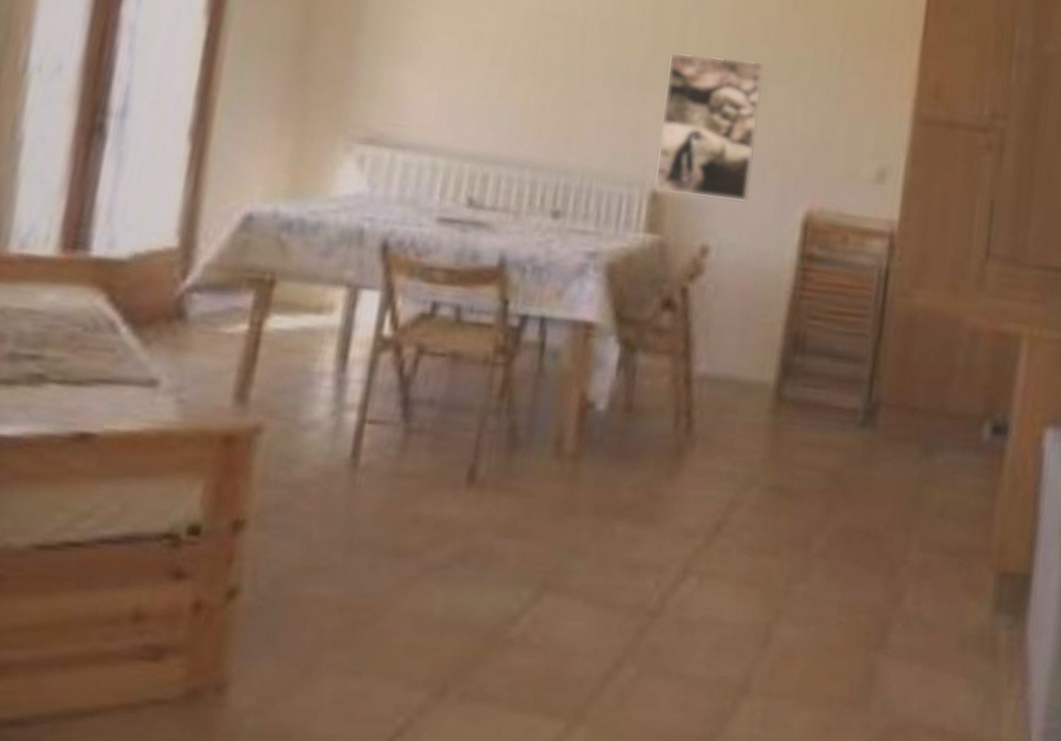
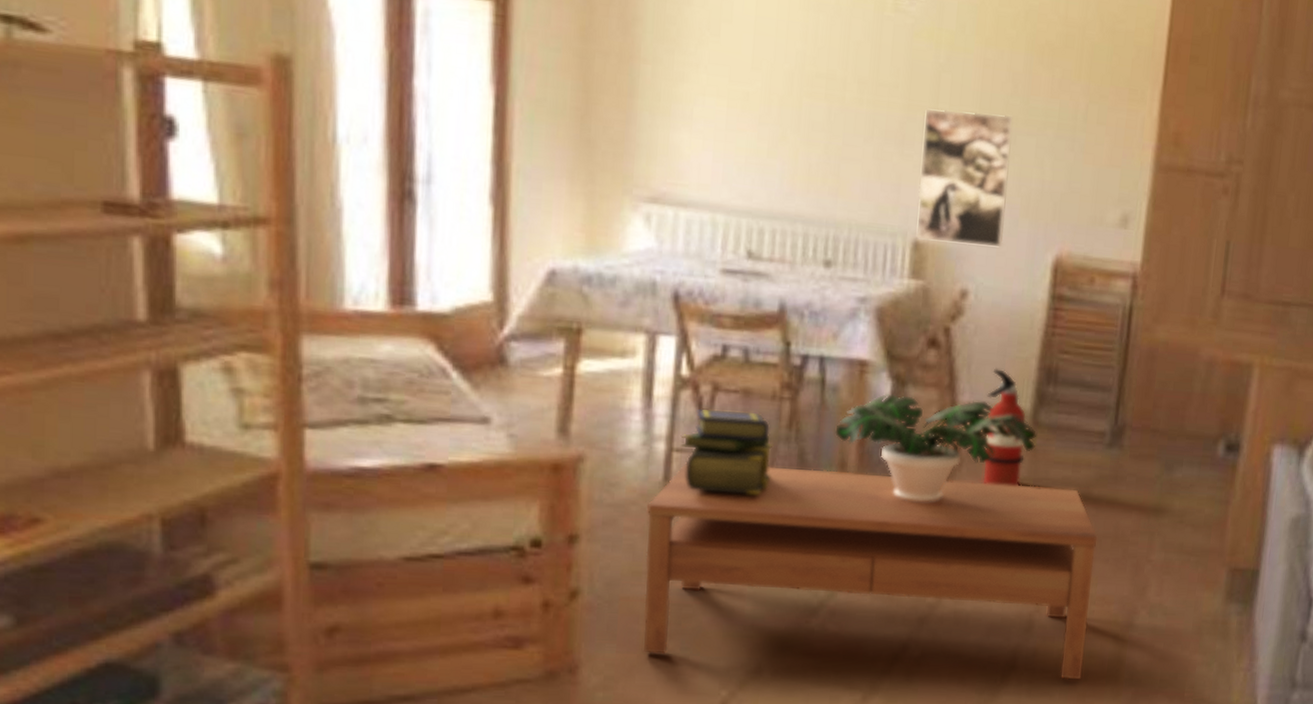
coffee table: none [307,435,848,708] -> present [642,461,1098,680]
stack of books: none [374,373,482,476] -> present [680,408,774,495]
potted plant: none [552,361,780,489] -> present [835,394,1036,503]
fire extinguisher: none [716,334,769,471] -> present [981,368,1026,487]

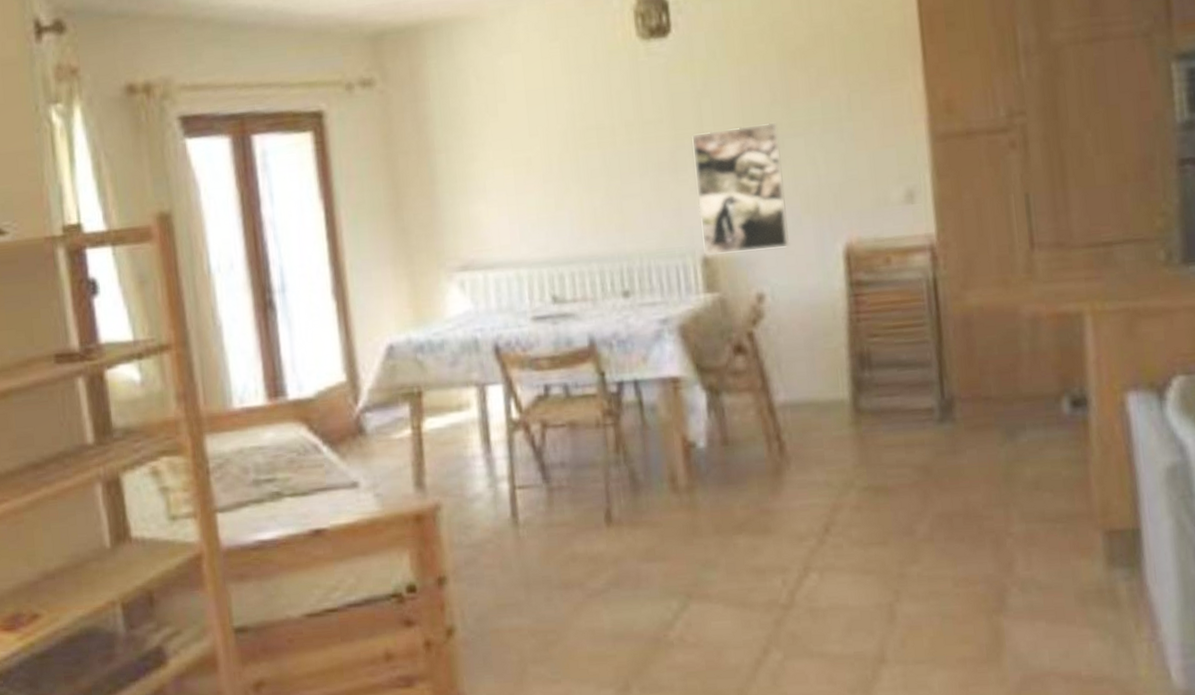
coffee table: present [642,461,1098,680] -> none [501,470,959,681]
stack of books: present [680,408,774,495] -> none [520,441,608,522]
potted plant: present [835,394,1036,503] -> none [660,397,862,506]
fire extinguisher: present [981,368,1026,487] -> none [802,362,854,479]

